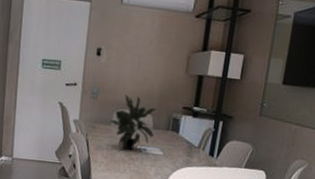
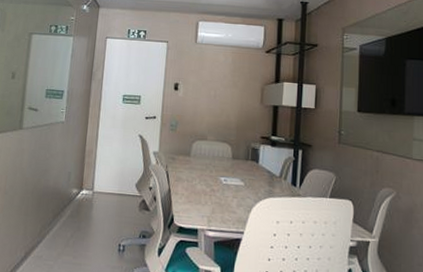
potted plant: present [109,94,157,150] -> none [188,125,235,181]

